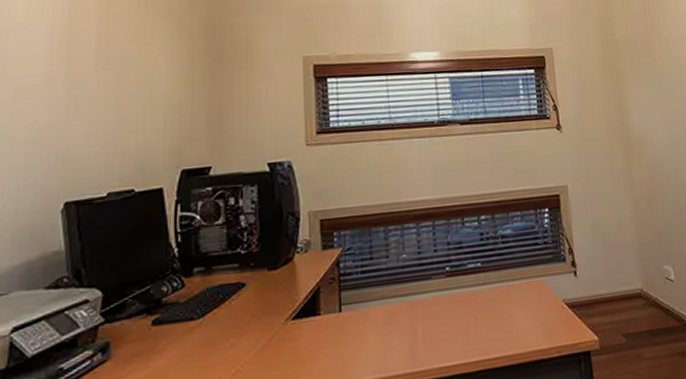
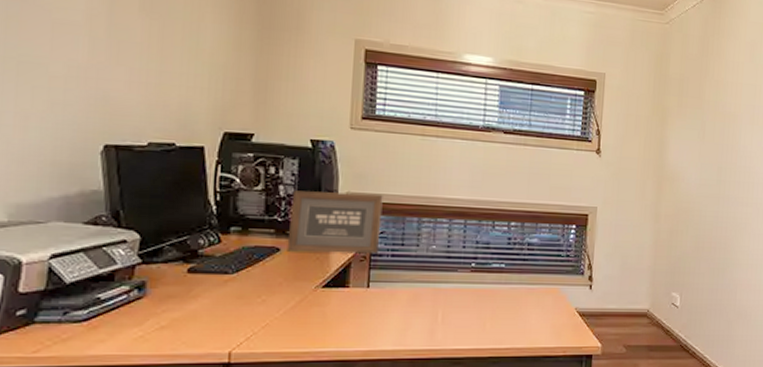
picture frame: none [252,209,347,285] -> present [287,190,383,254]

